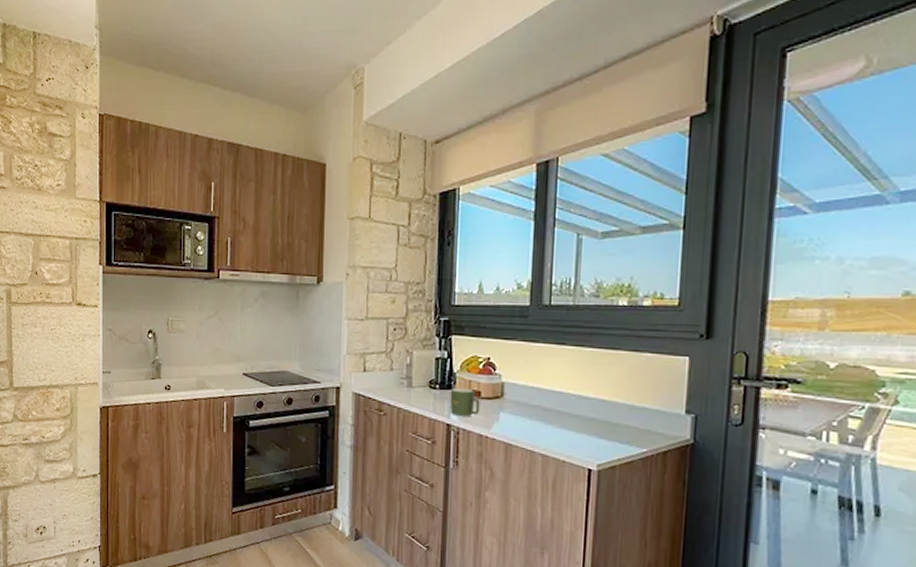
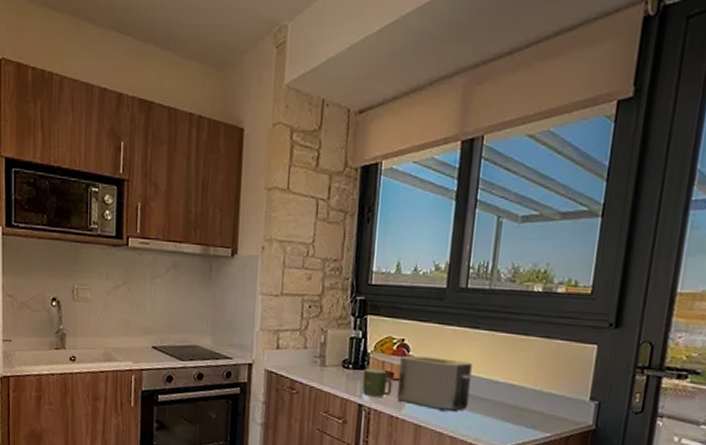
toaster: none [485,374,562,430] -> present [397,355,474,413]

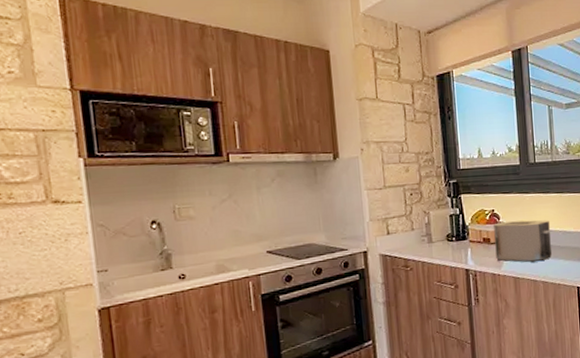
mug: present [362,368,393,398] -> none [465,236,491,262]

